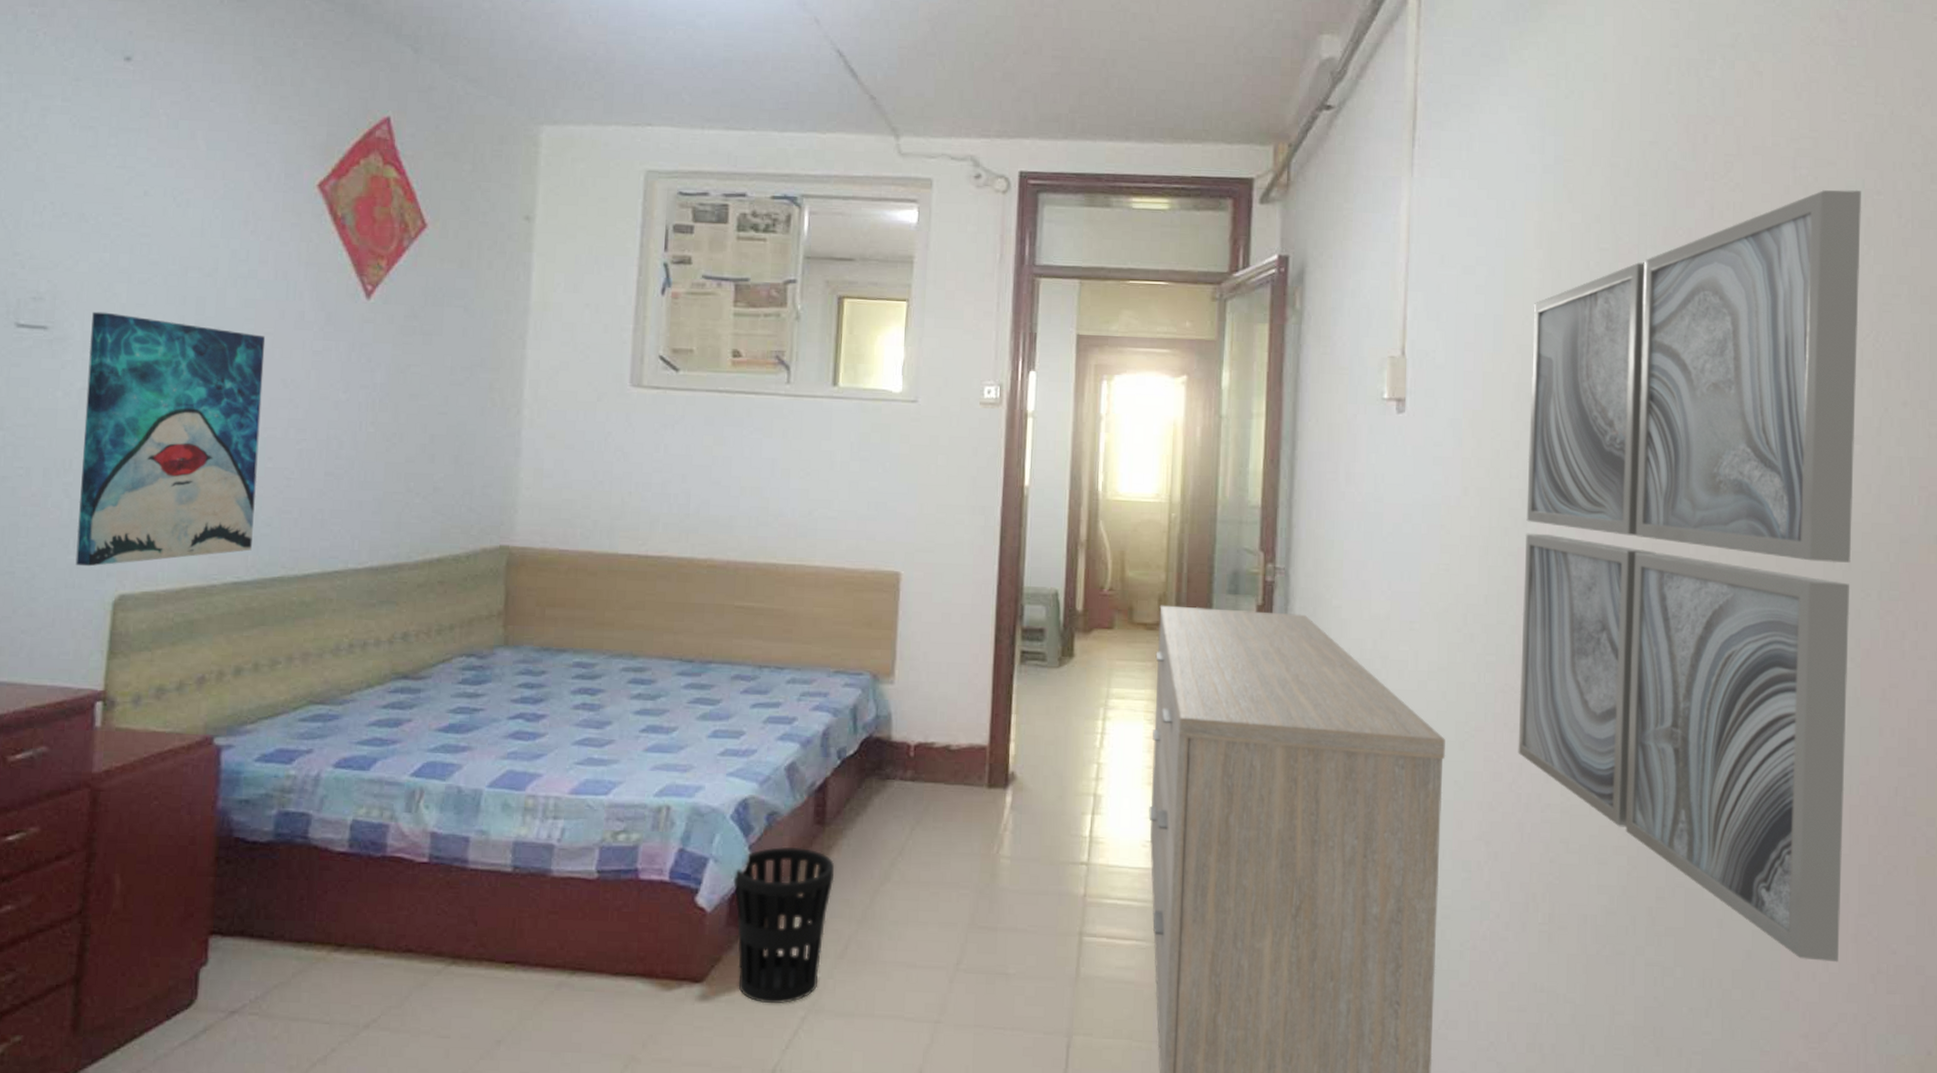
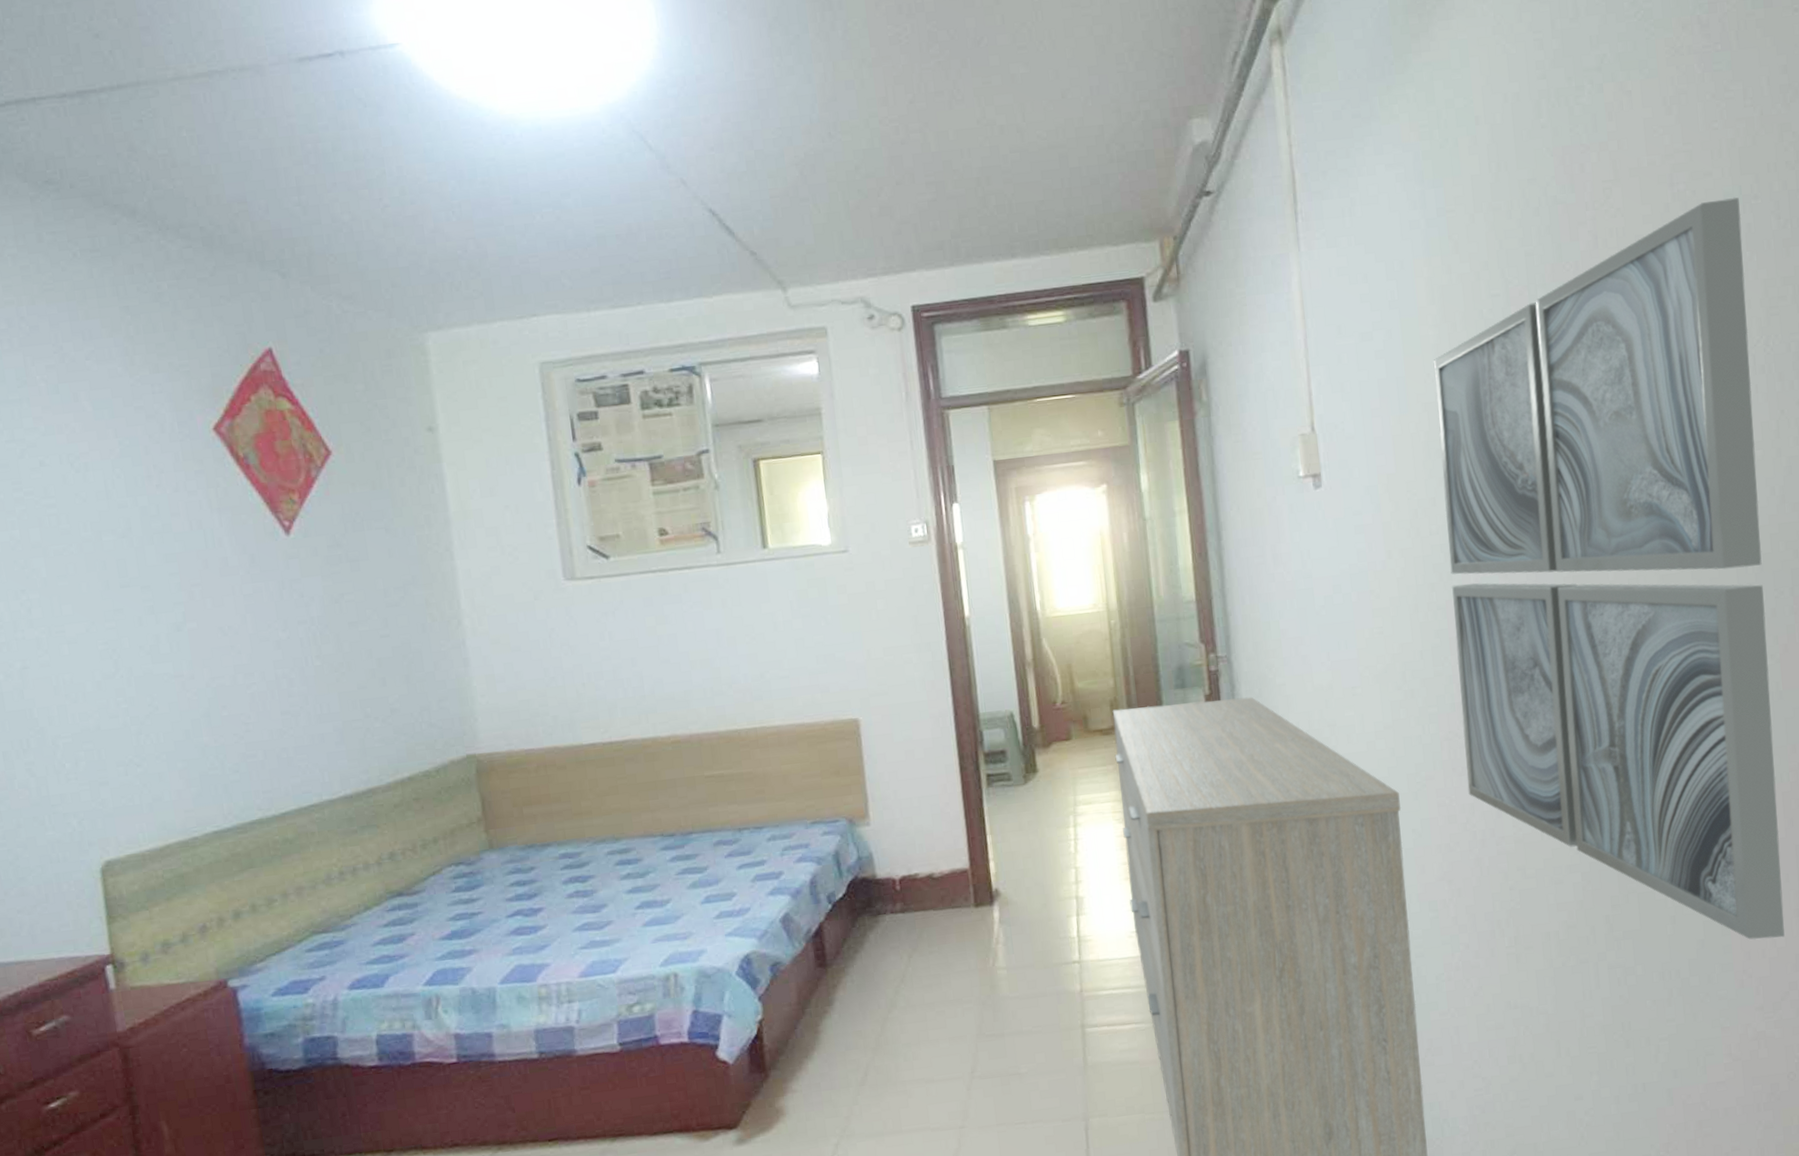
wall art: present [75,311,266,567] -> none [15,587,225,841]
wastebasket: present [733,847,835,1004] -> none [749,990,845,1138]

